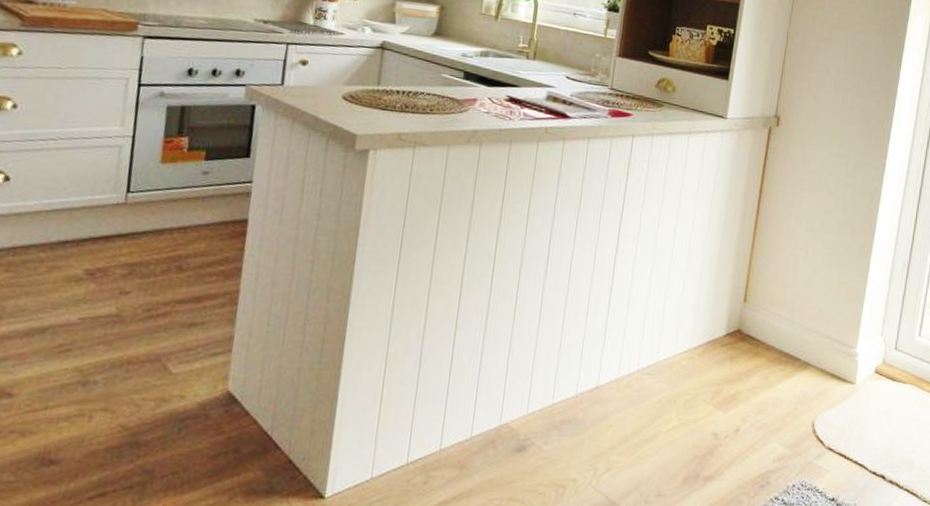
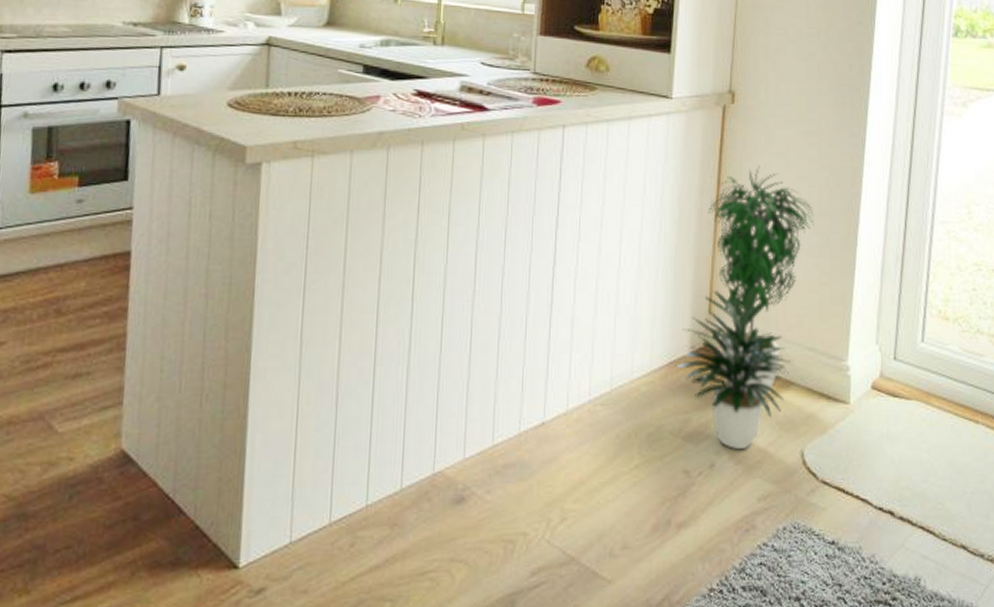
potted plant: none [713,180,838,417] -> present [676,166,815,449]

